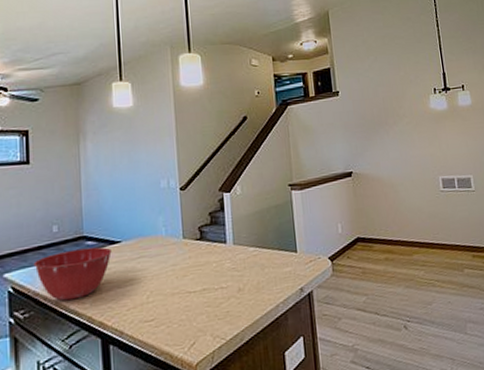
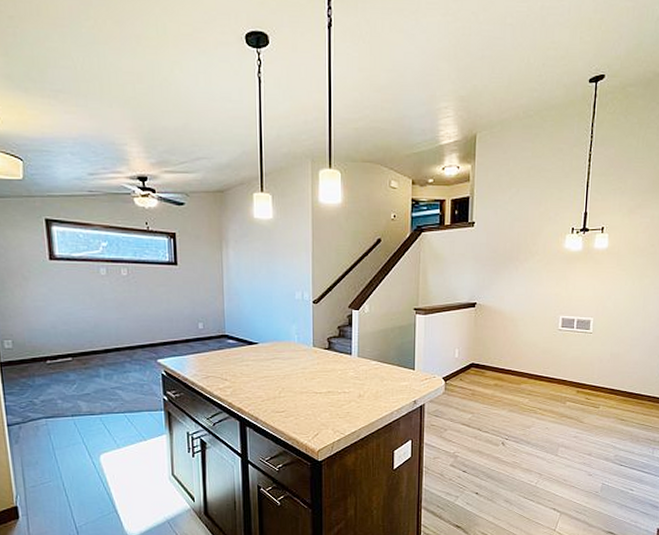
mixing bowl: present [33,247,112,301] -> none [182,345,250,388]

